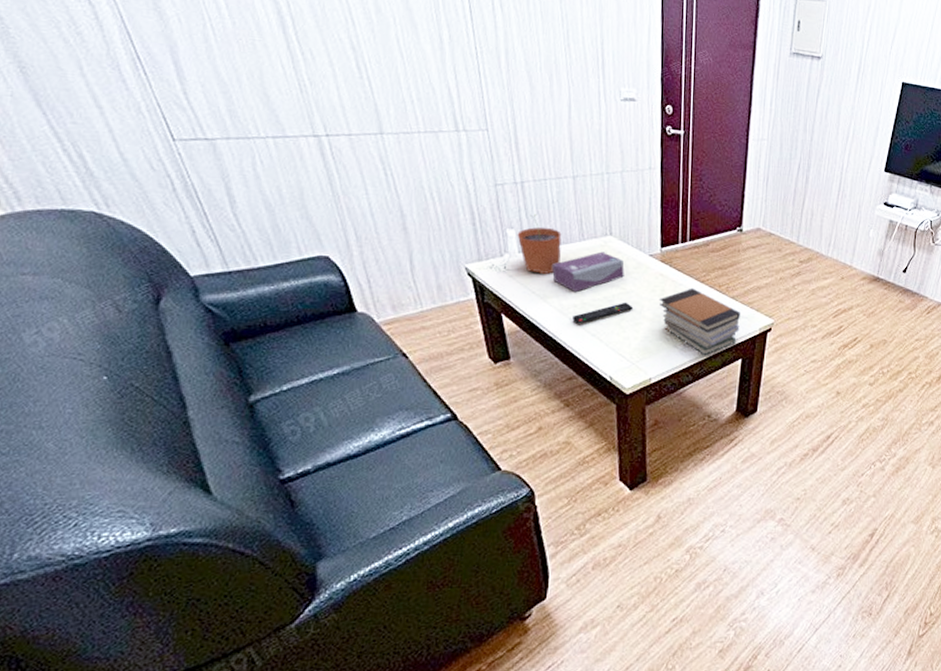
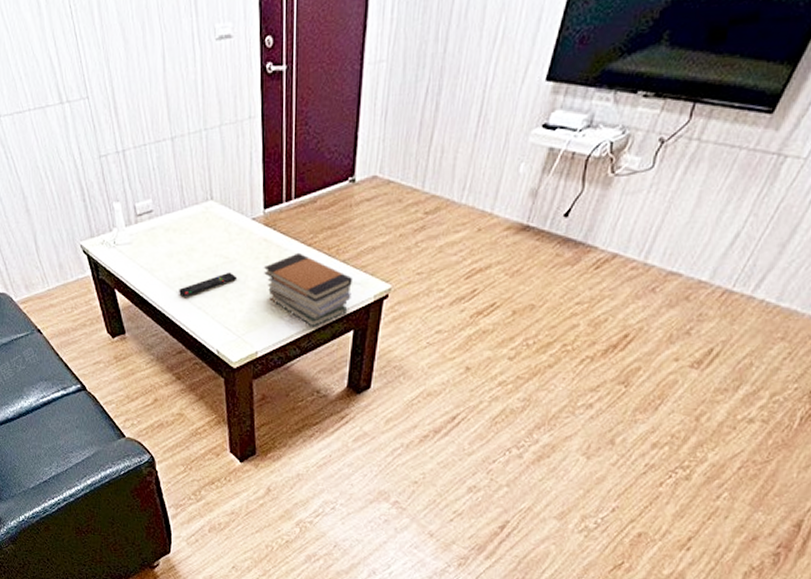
plant pot: present [517,214,562,274] -> none [123,184,164,247]
tissue box: present [551,251,625,293] -> none [156,219,227,265]

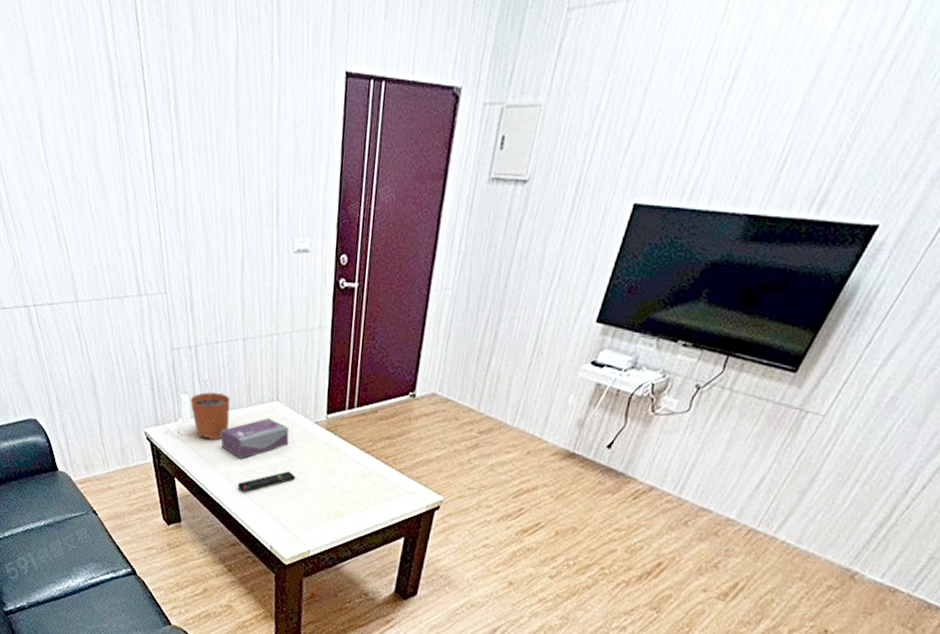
plant pot: none [123,184,164,247] -> present [190,378,231,440]
tissue box: none [156,219,227,265] -> present [220,418,289,460]
book stack: present [263,252,352,328] -> none [321,458,406,532]

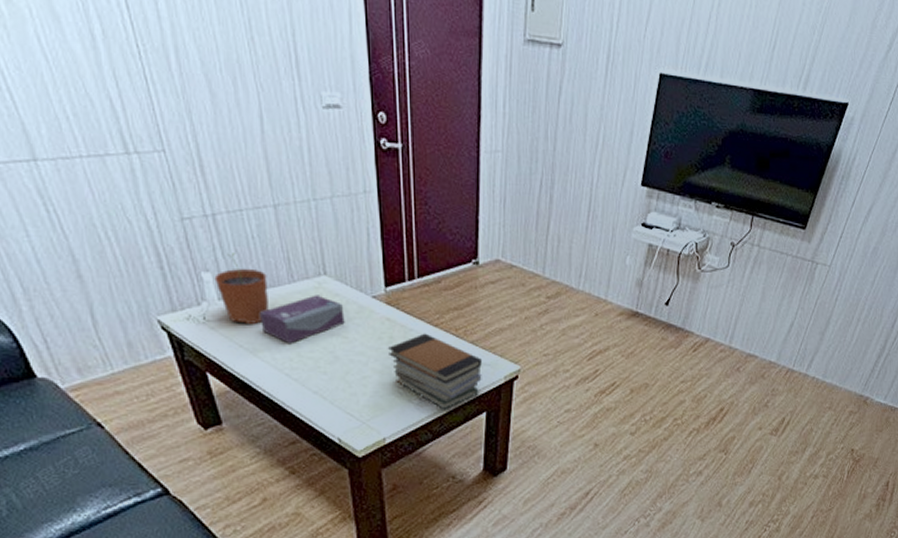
remote control: present [238,471,296,492] -> none [289,352,359,380]
book stack: none [321,458,406,532] -> present [387,333,482,410]

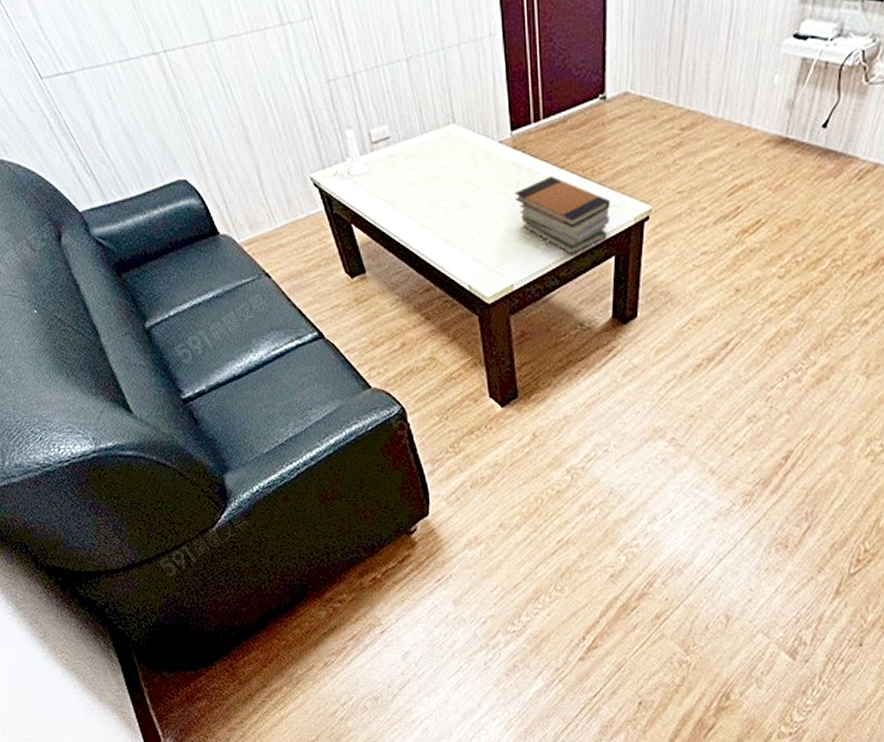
plant pot: present [214,253,269,324] -> none [356,109,404,176]
tissue box: present [258,295,345,345] -> none [395,143,473,194]

